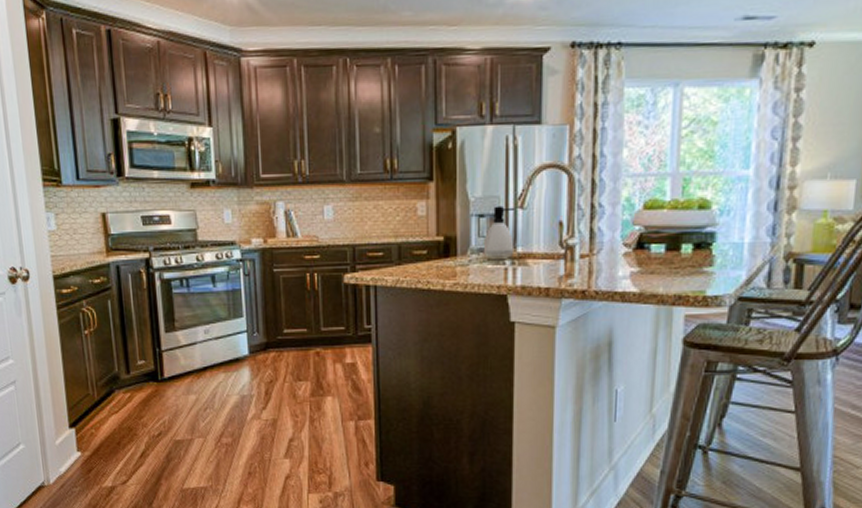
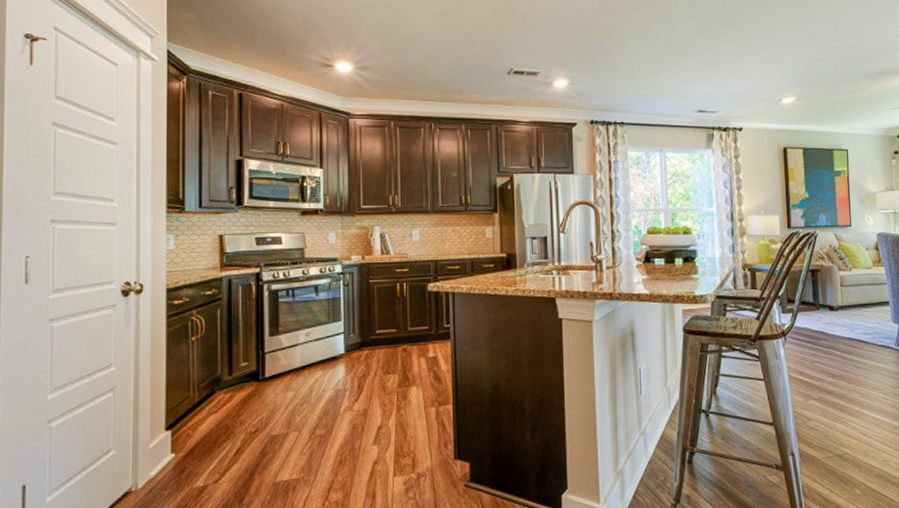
soap dispenser: present [483,205,515,261] -> none [536,231,558,272]

